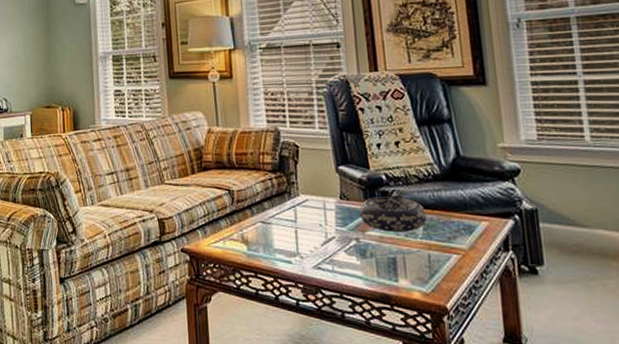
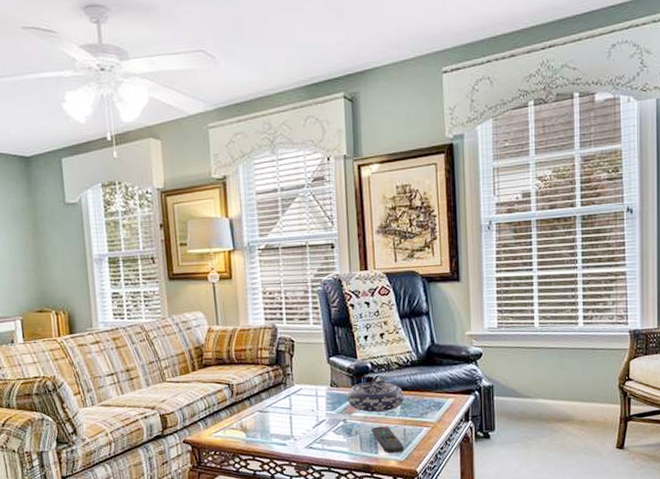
remote control: none [388,249,430,283] -> present [371,426,405,454]

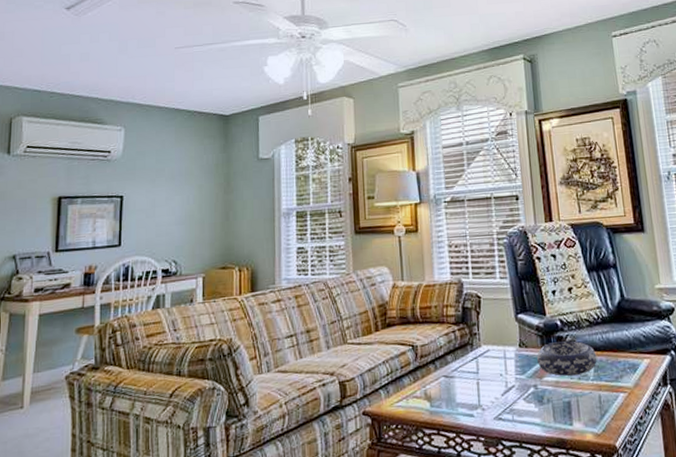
remote control: present [371,426,405,454] -> none [563,392,601,425]

